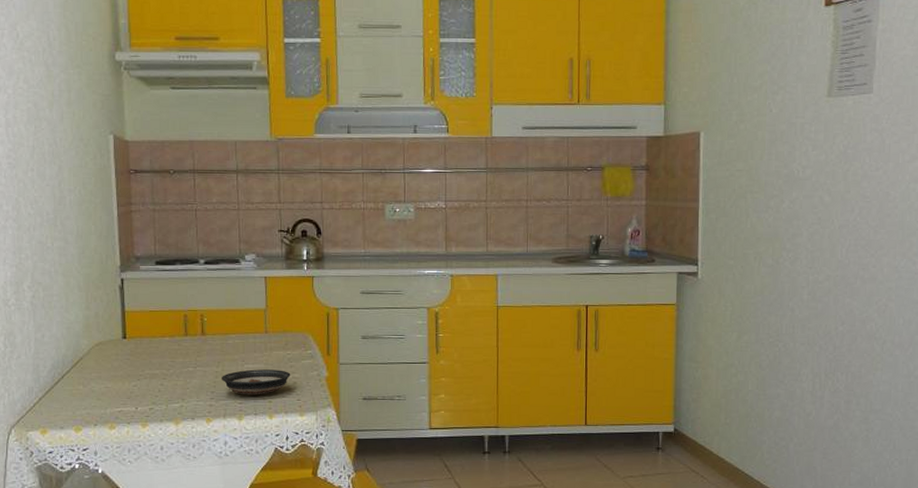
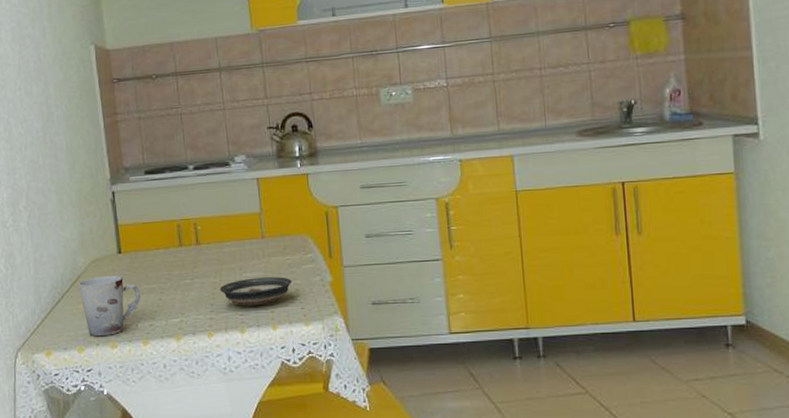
cup: none [80,359,143,418] -> present [78,276,141,337]

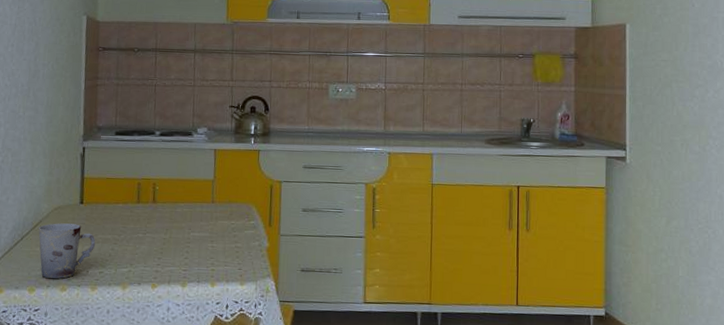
saucer: present [219,277,292,306] -> none [168,237,234,263]

